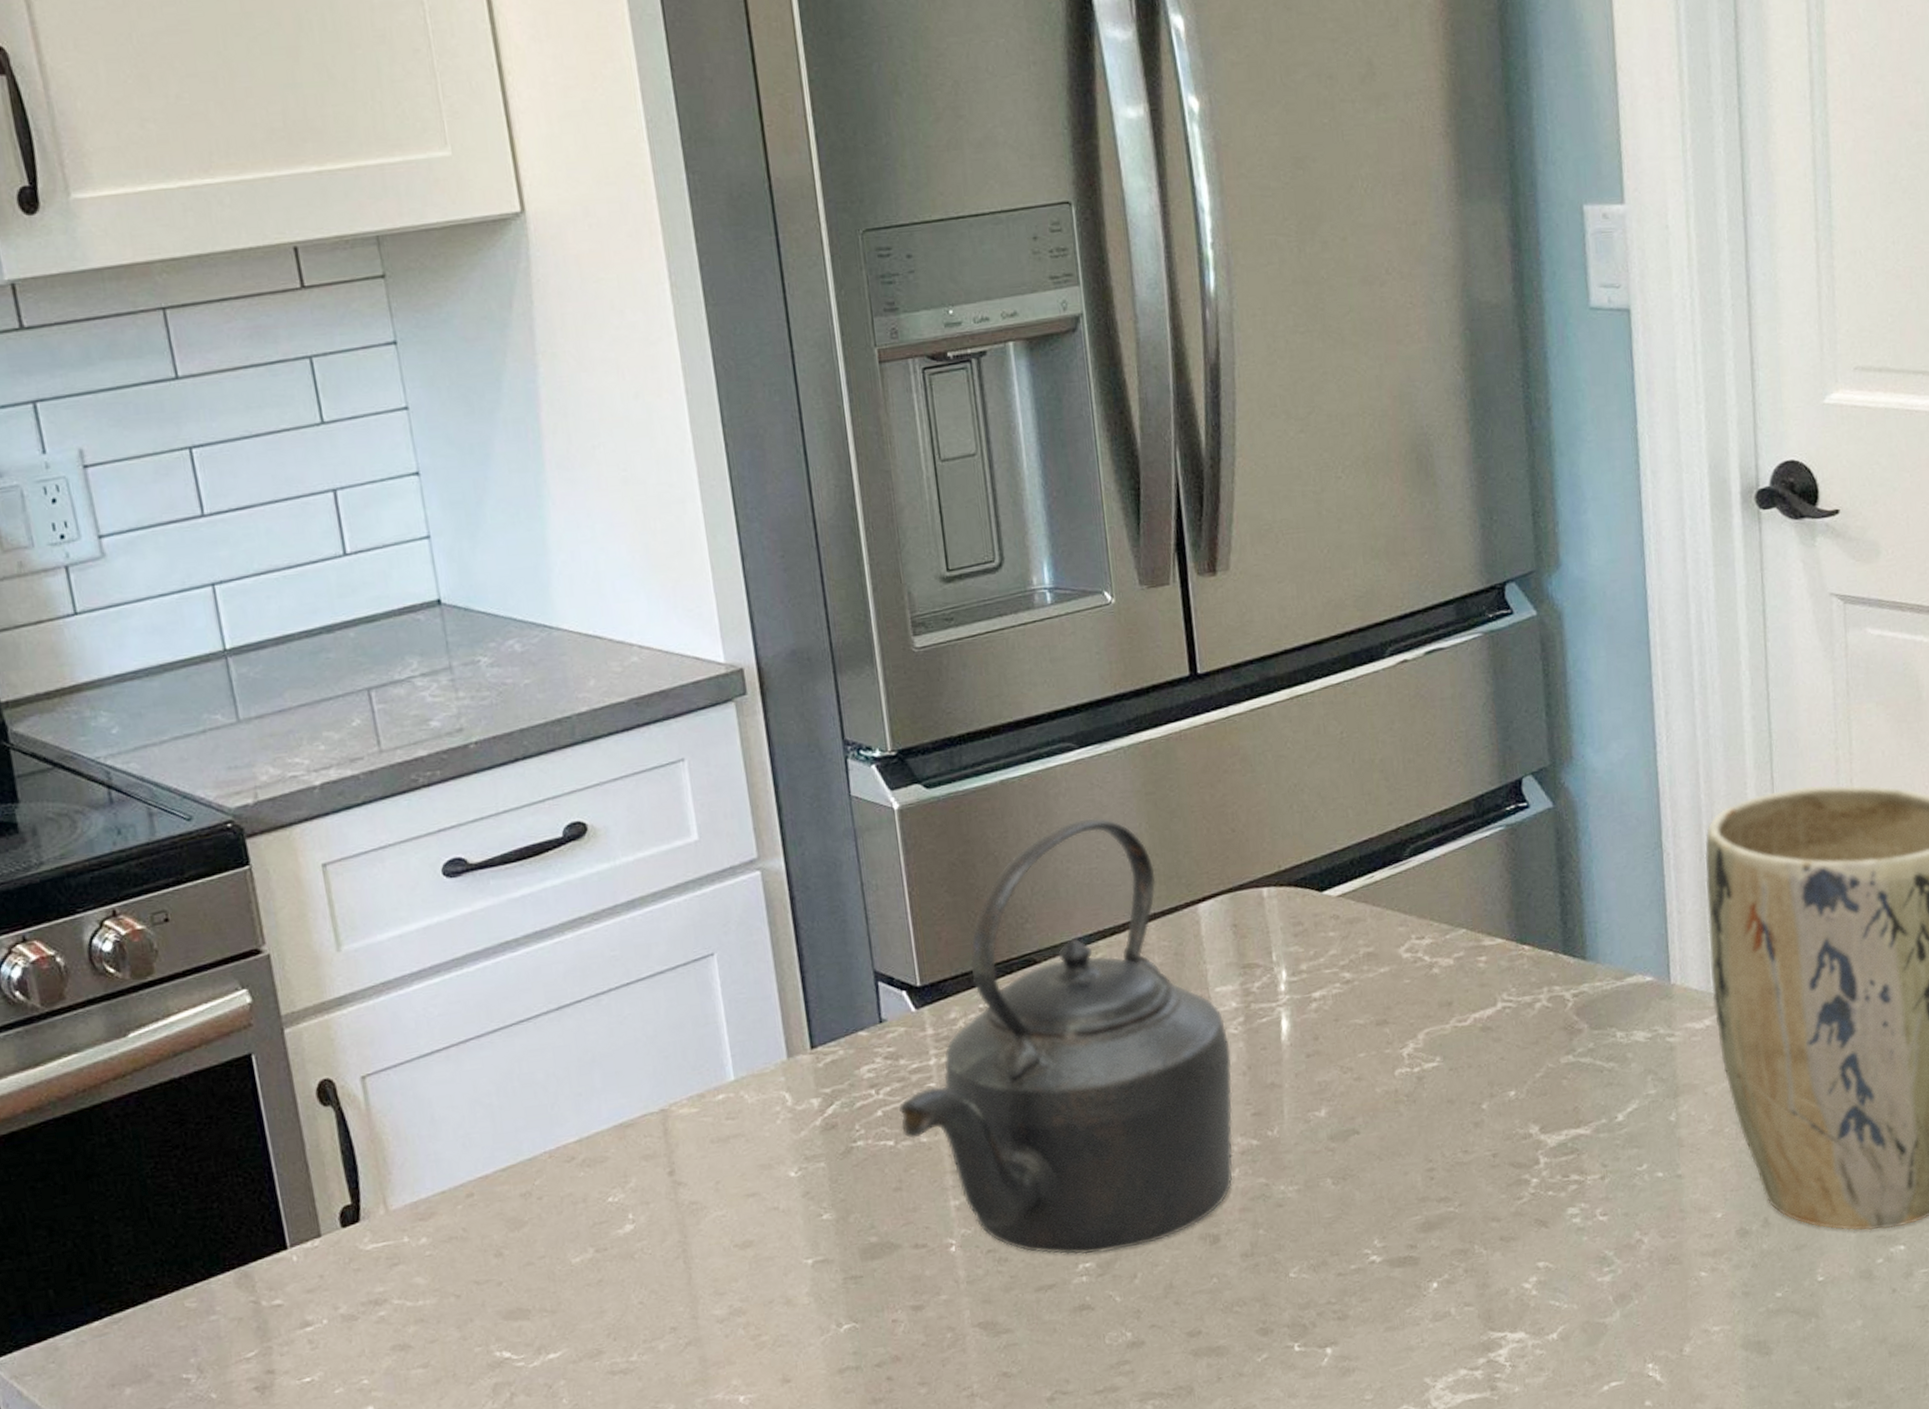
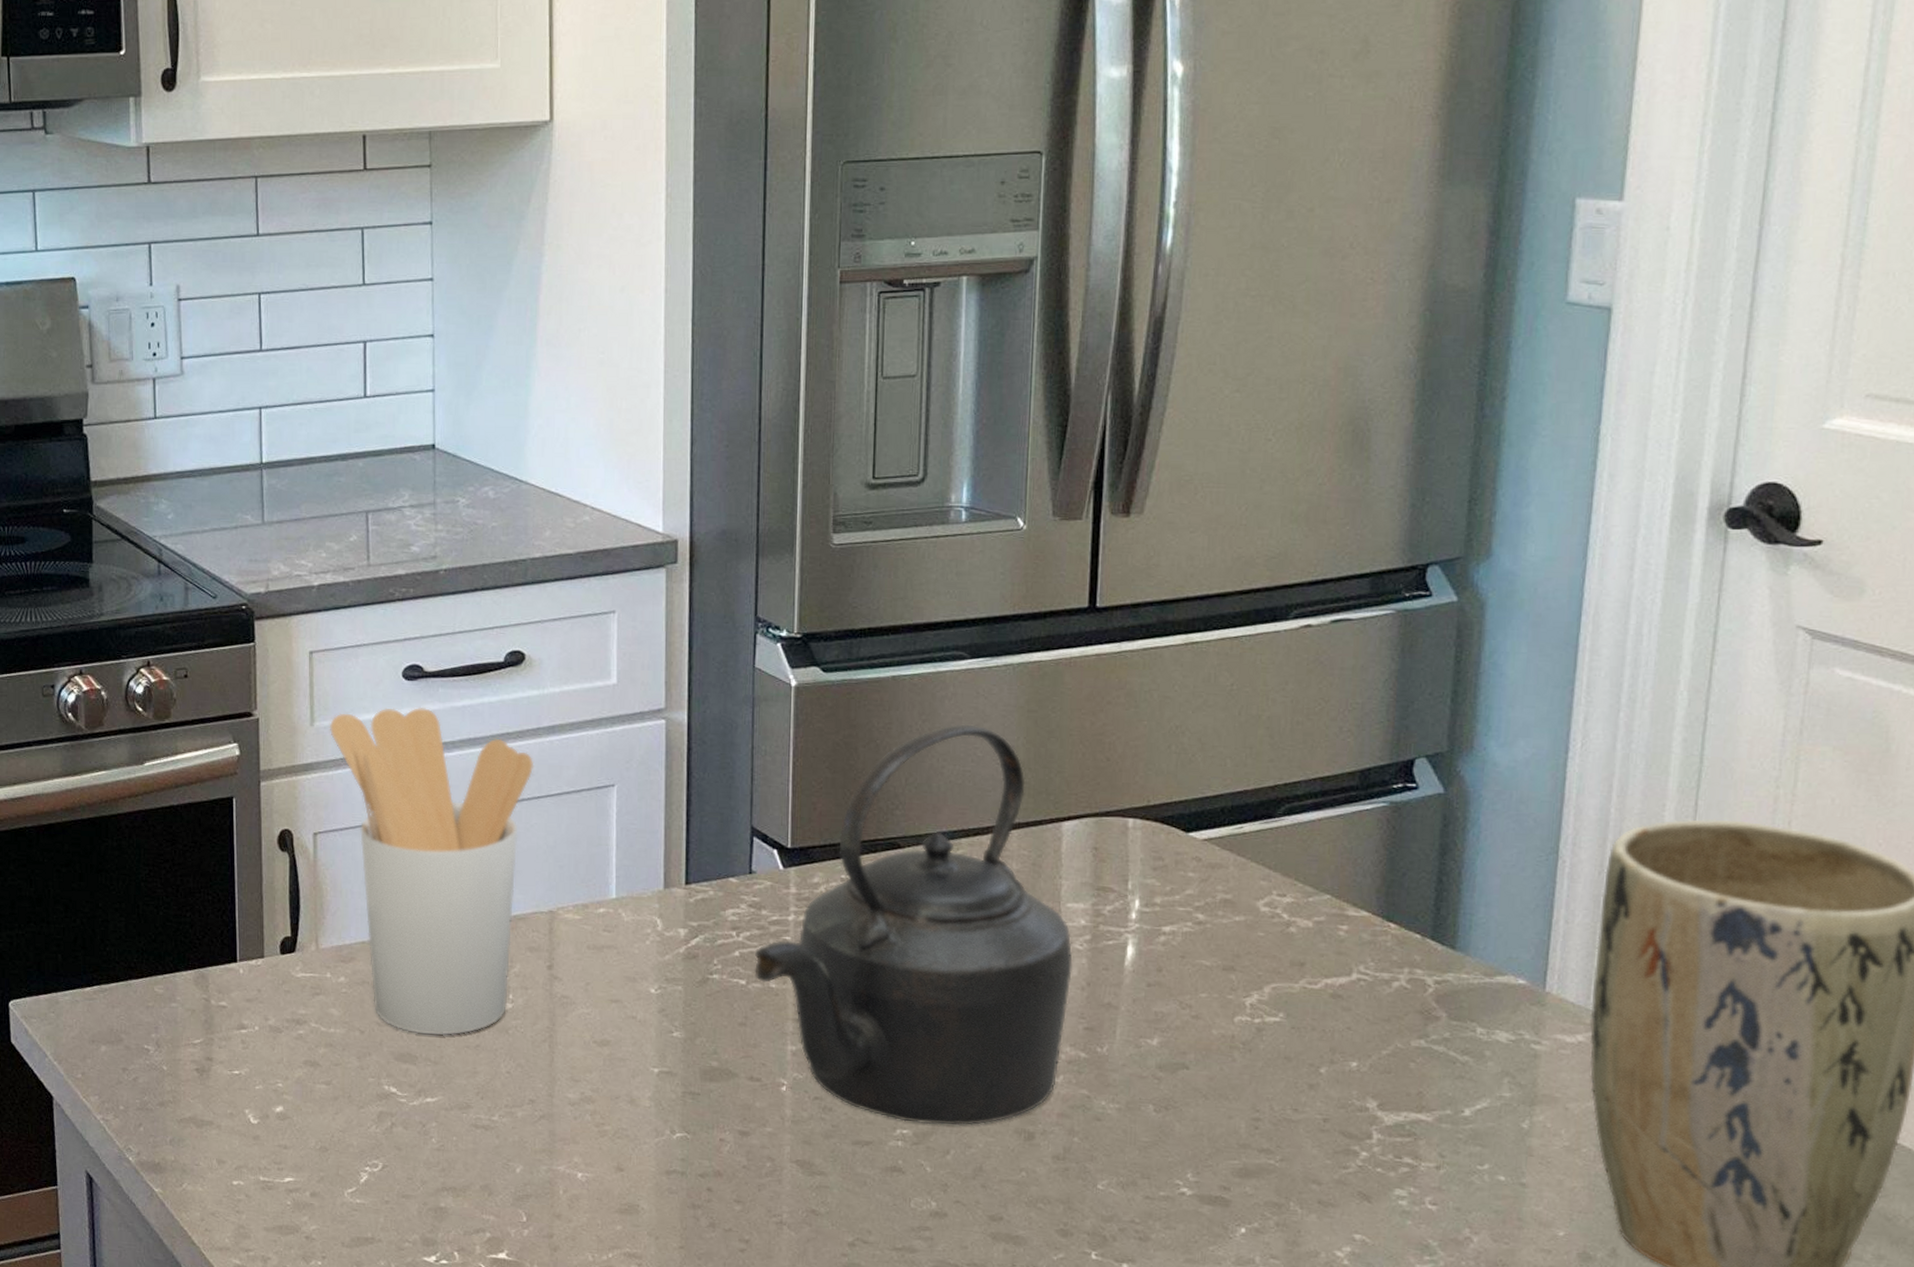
utensil holder: none [360,905,628,1284] -> present [329,706,534,1036]

